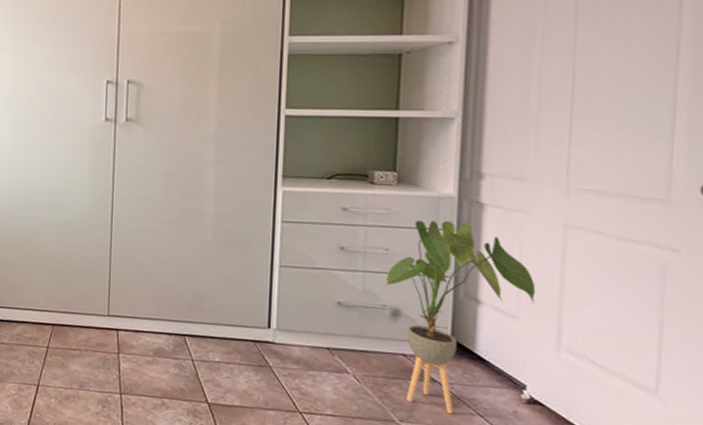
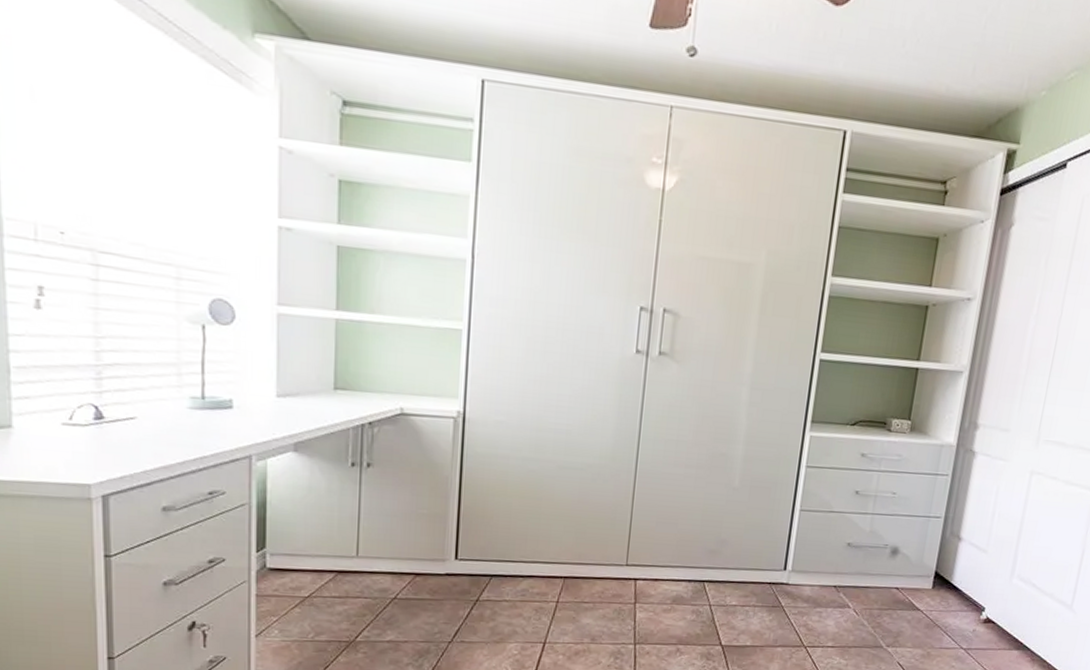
house plant: present [384,220,536,415] -> none [888,466,1004,637]

